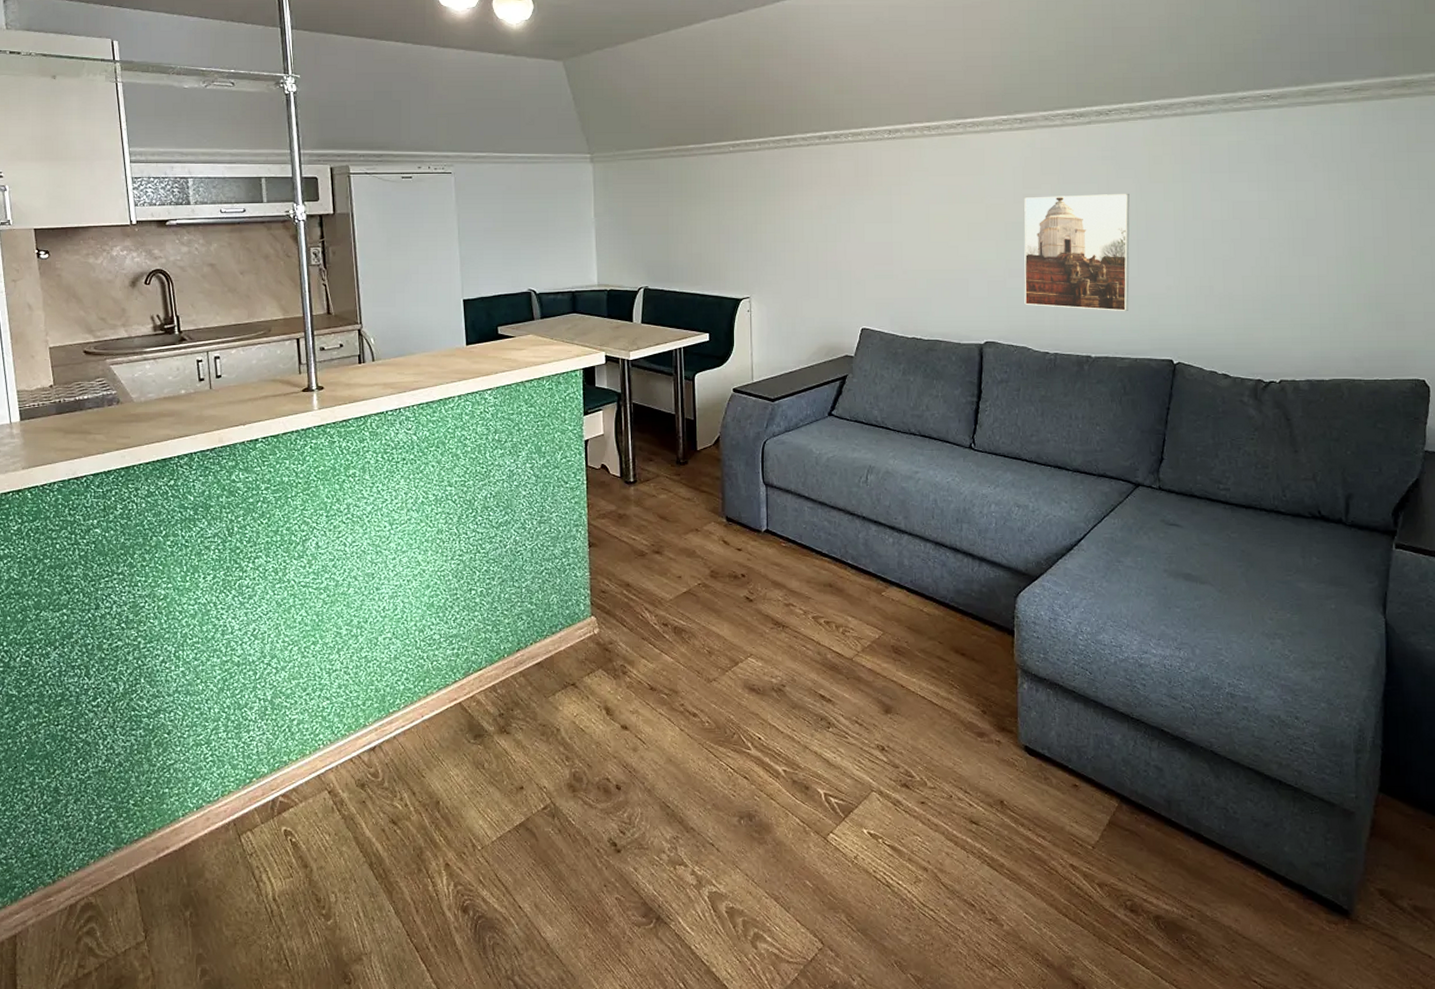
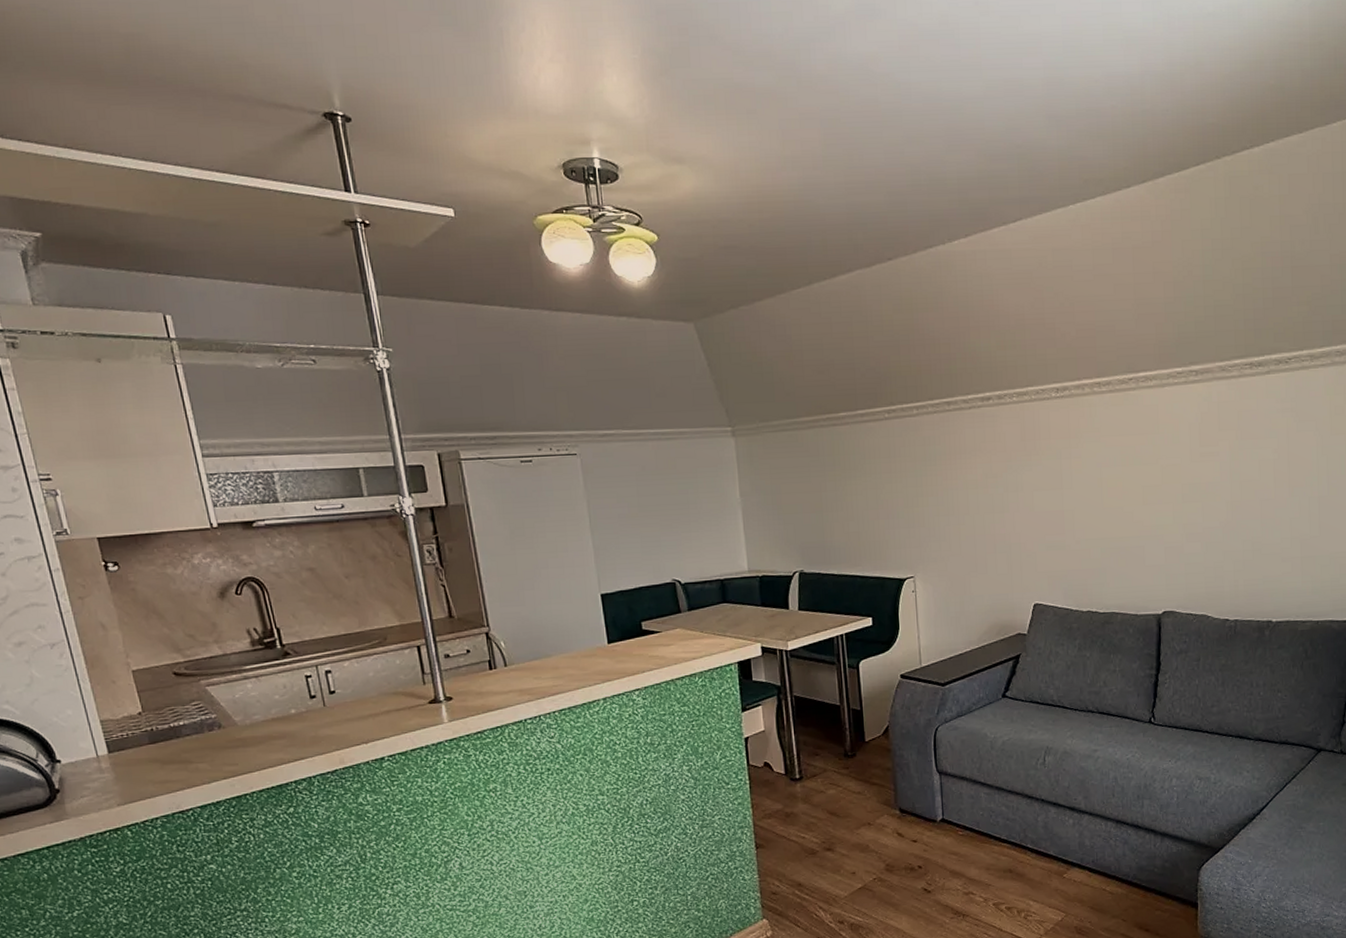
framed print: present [1024,194,1130,312] -> none [1201,448,1311,573]

